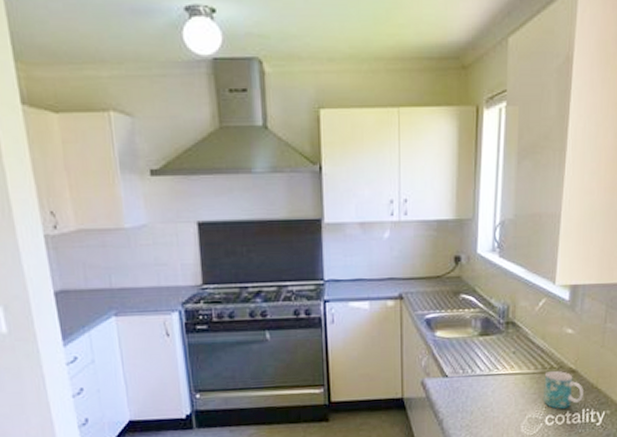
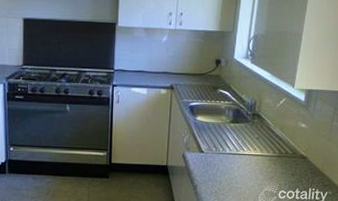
mug: present [542,370,583,409] -> none [277,155,311,186]

